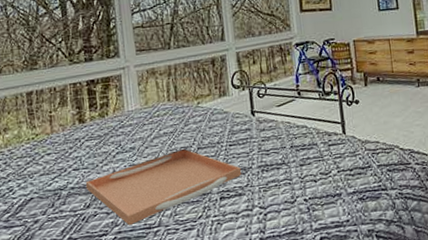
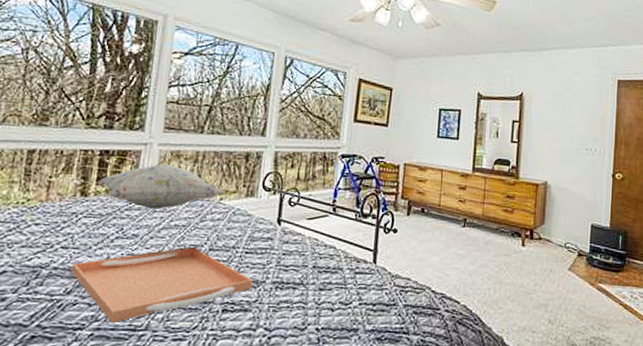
decorative pillow: none [92,81,199,124] -> present [100,163,224,210]

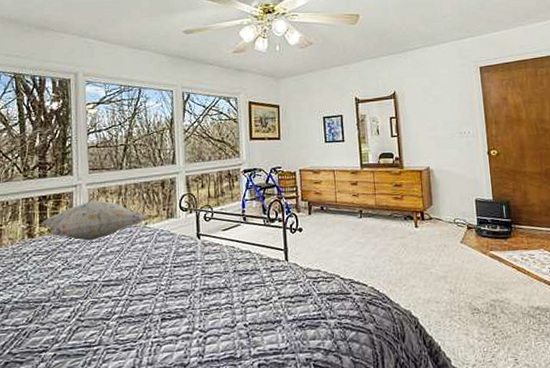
serving tray: present [71,247,253,324] -> none [29,268,184,343]

